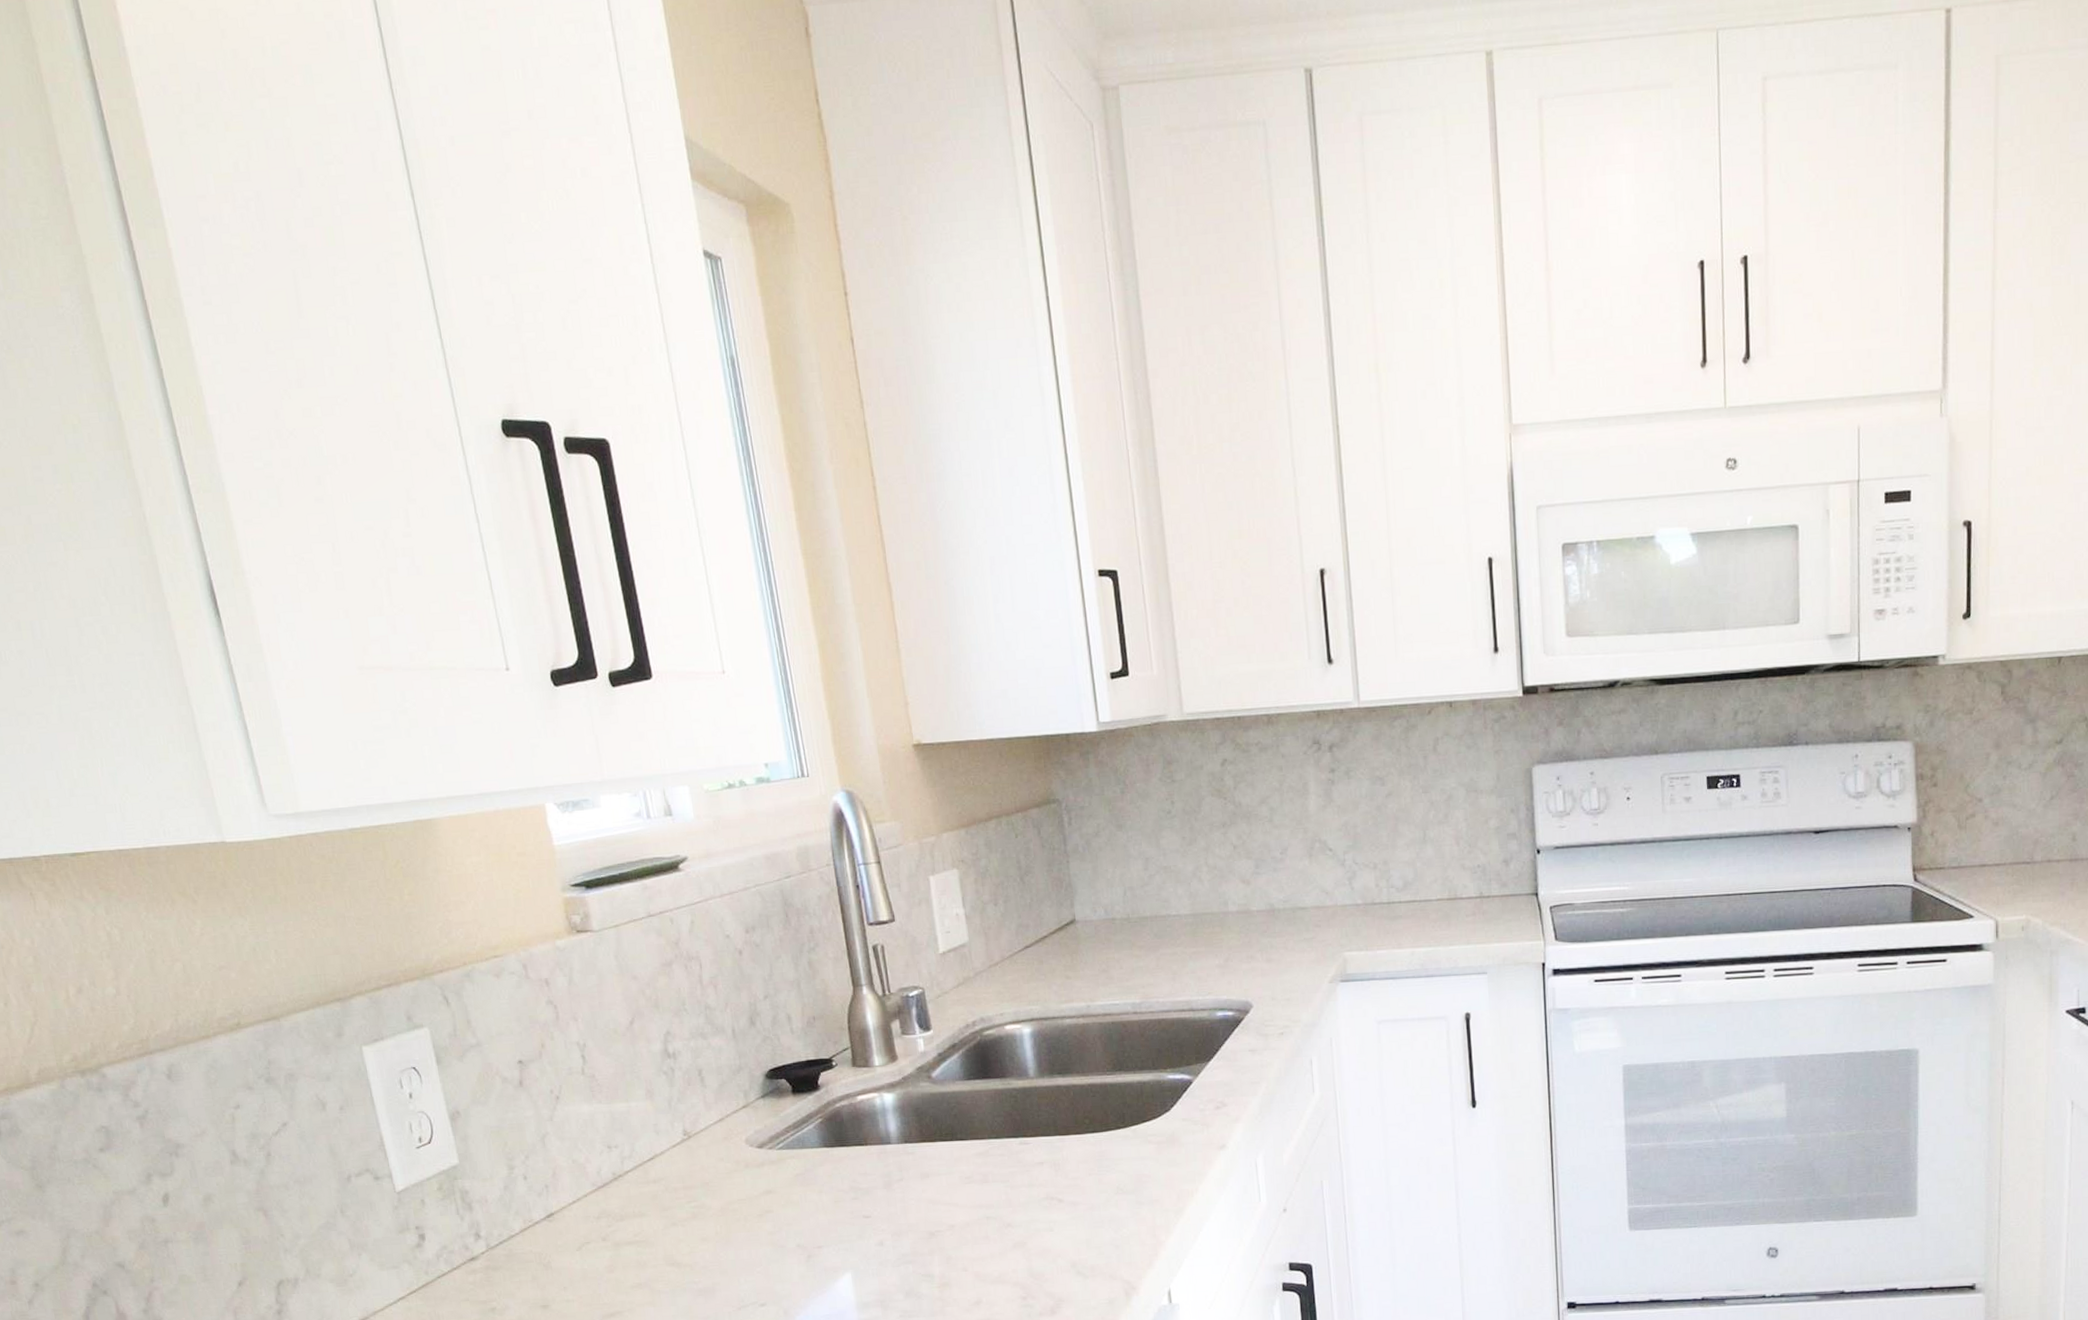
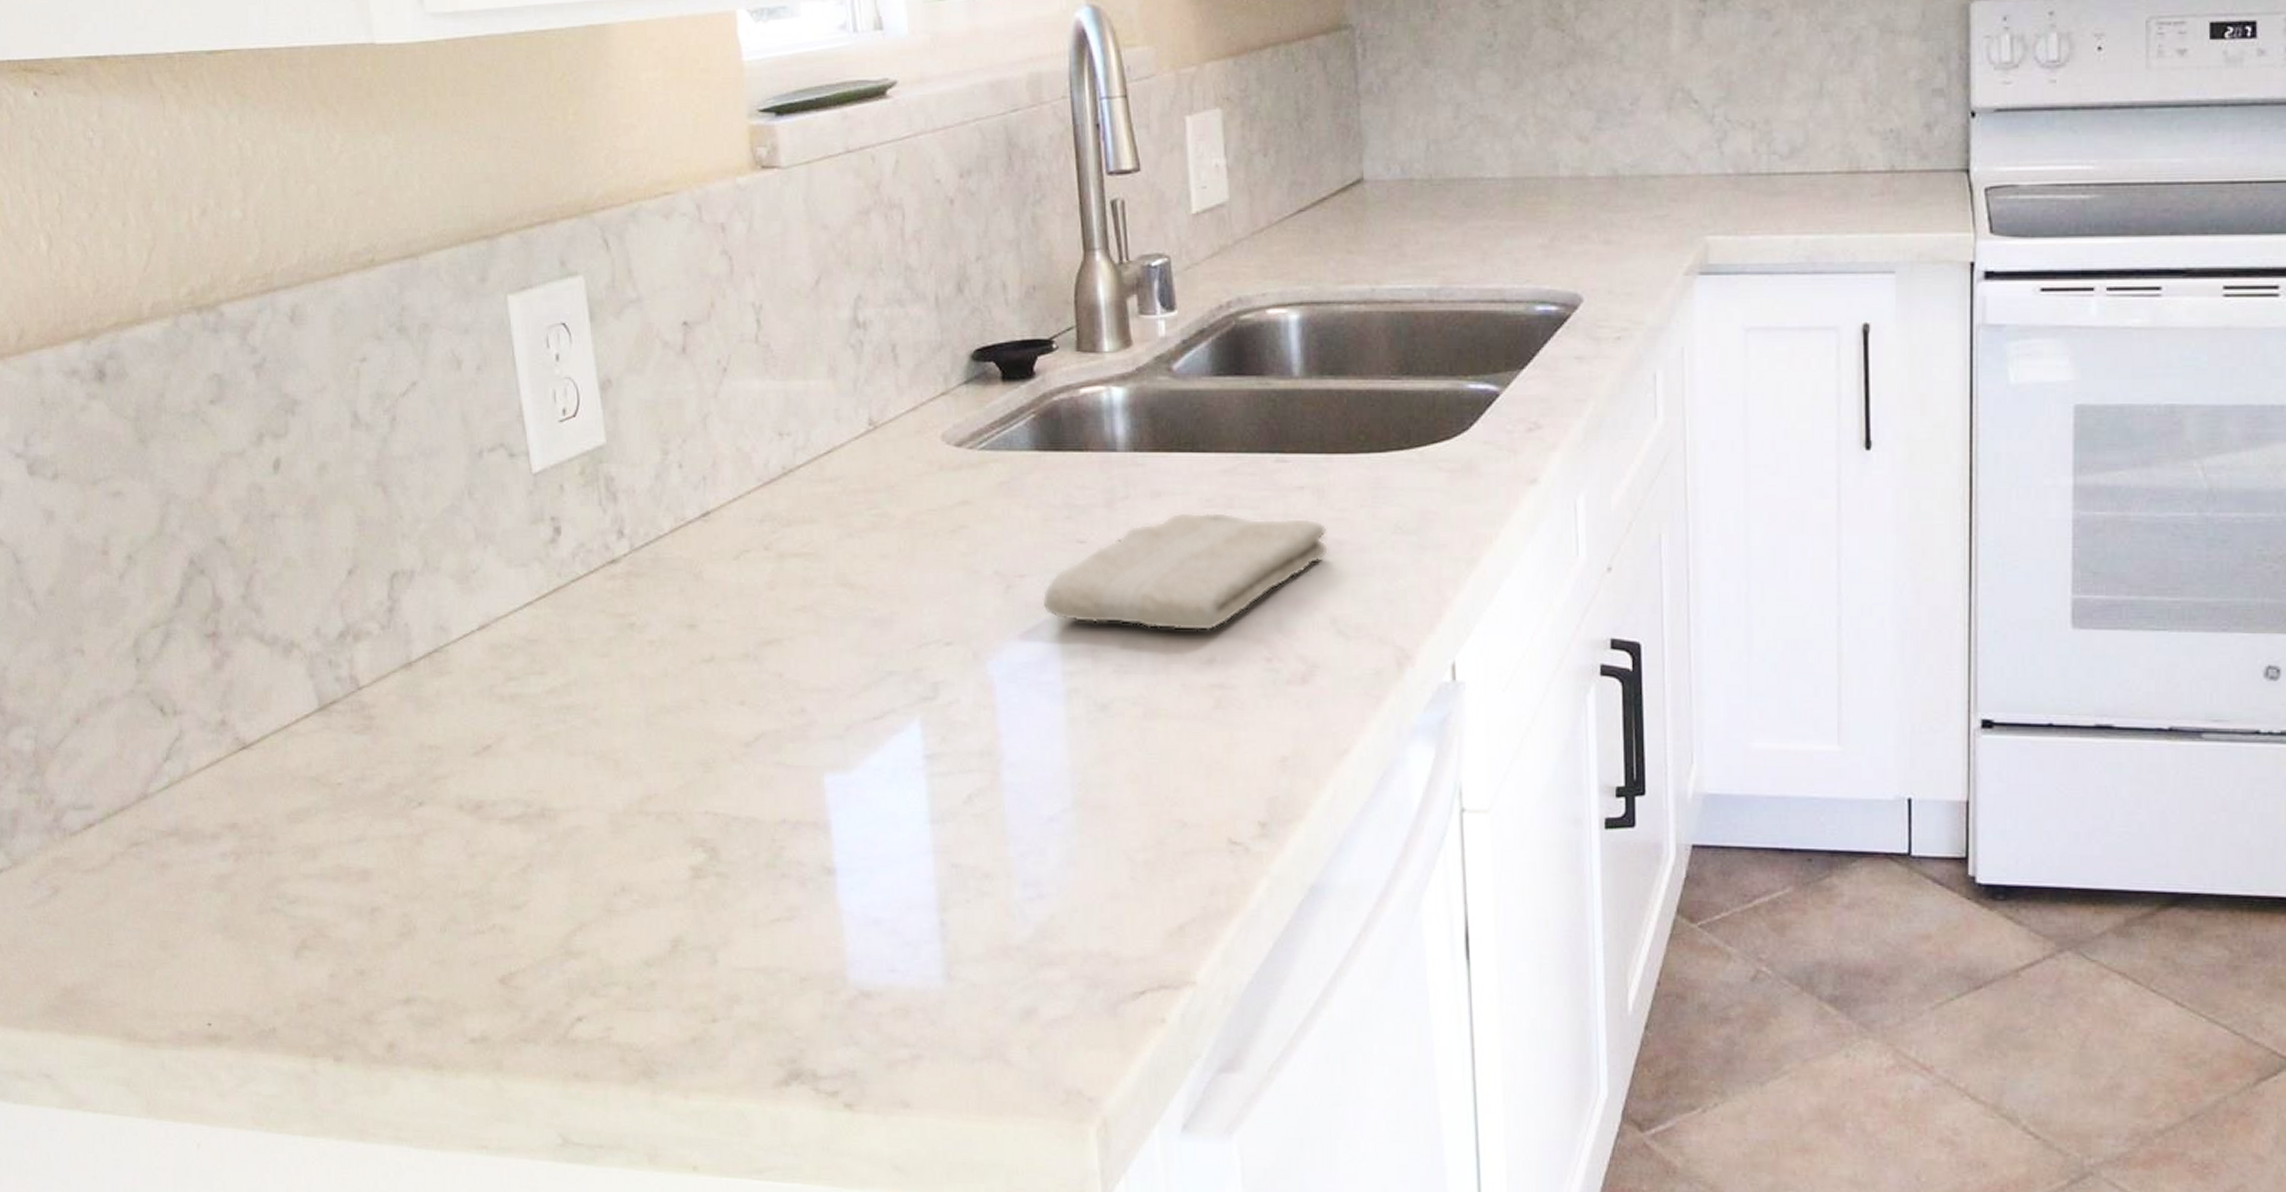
washcloth: none [838,1186,1066,1281] -> present [1042,511,1329,632]

